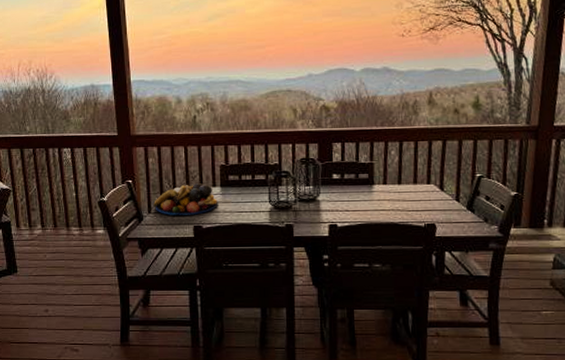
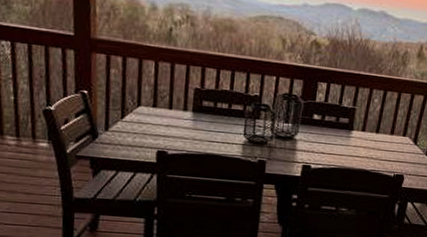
fruit bowl: present [154,183,219,215] -> none [112,104,188,139]

